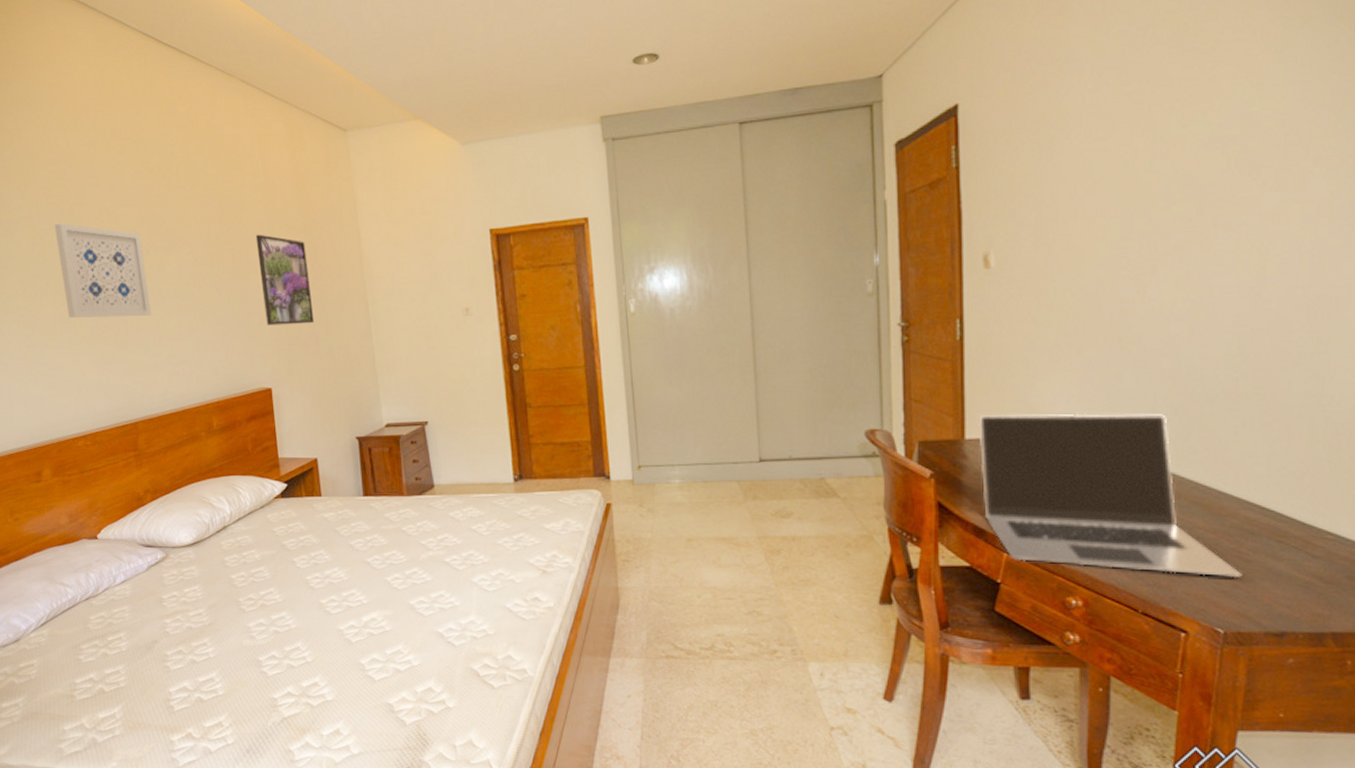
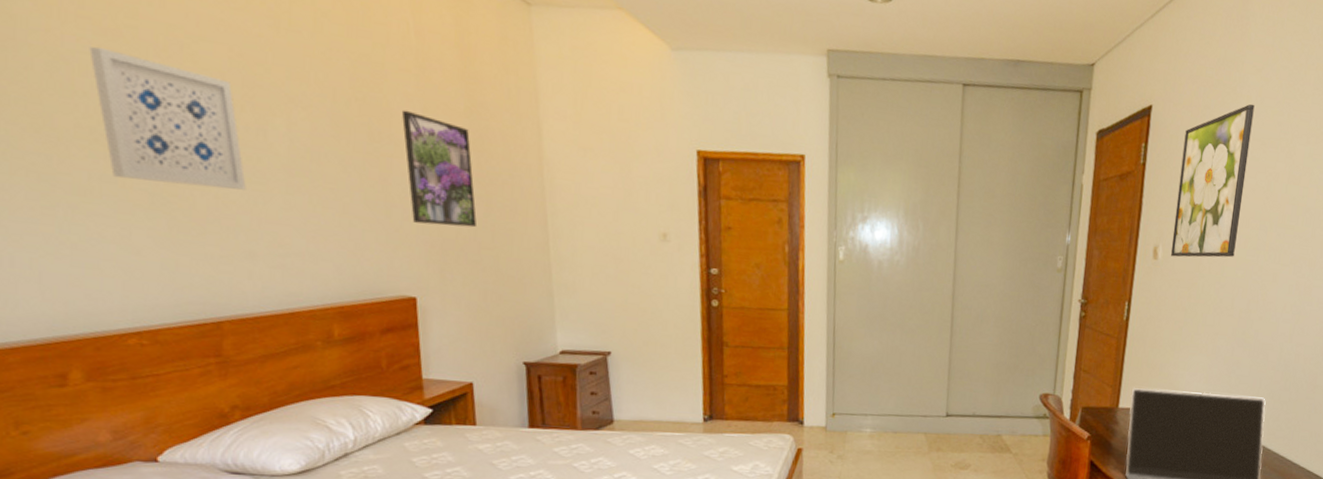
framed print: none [1004,79,1093,263] -> present [1170,103,1255,258]

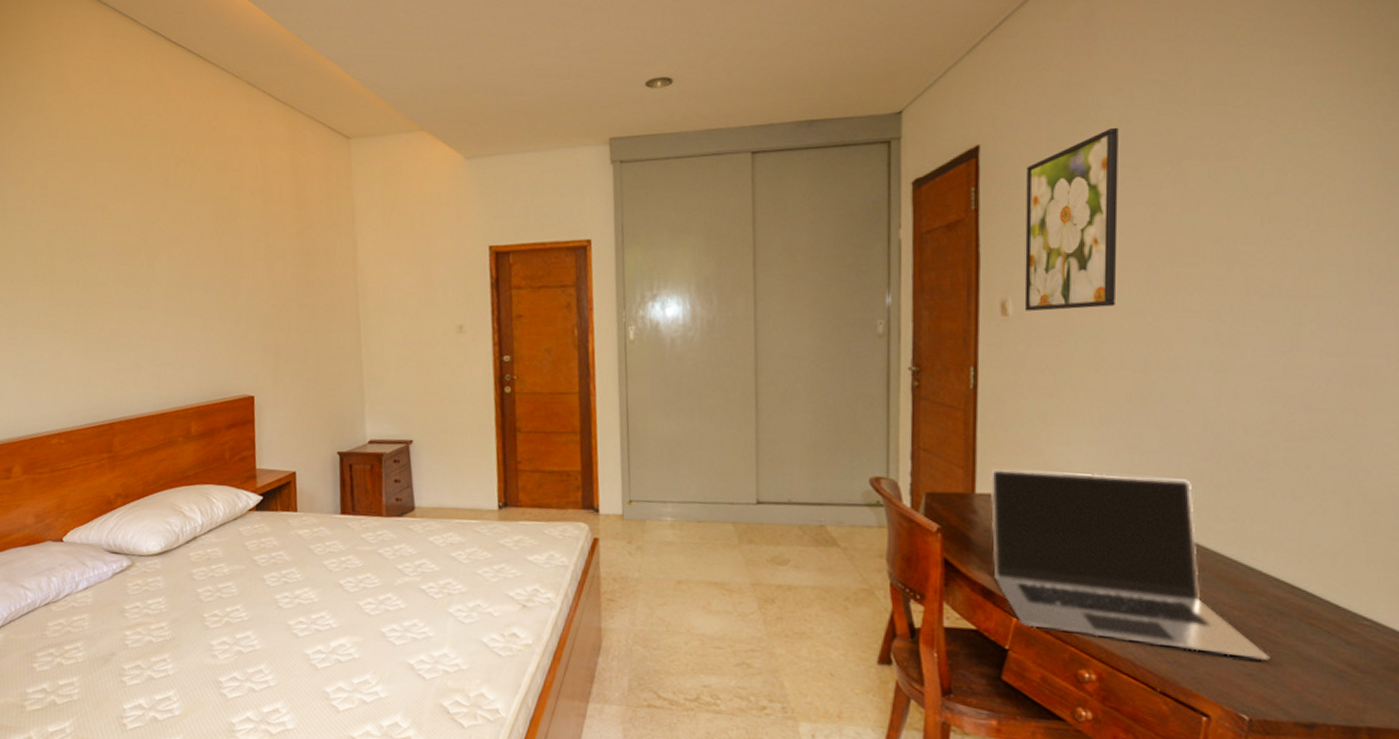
wall art: present [89,46,246,190] -> none [47,215,138,315]
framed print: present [401,109,477,228] -> none [249,237,303,332]

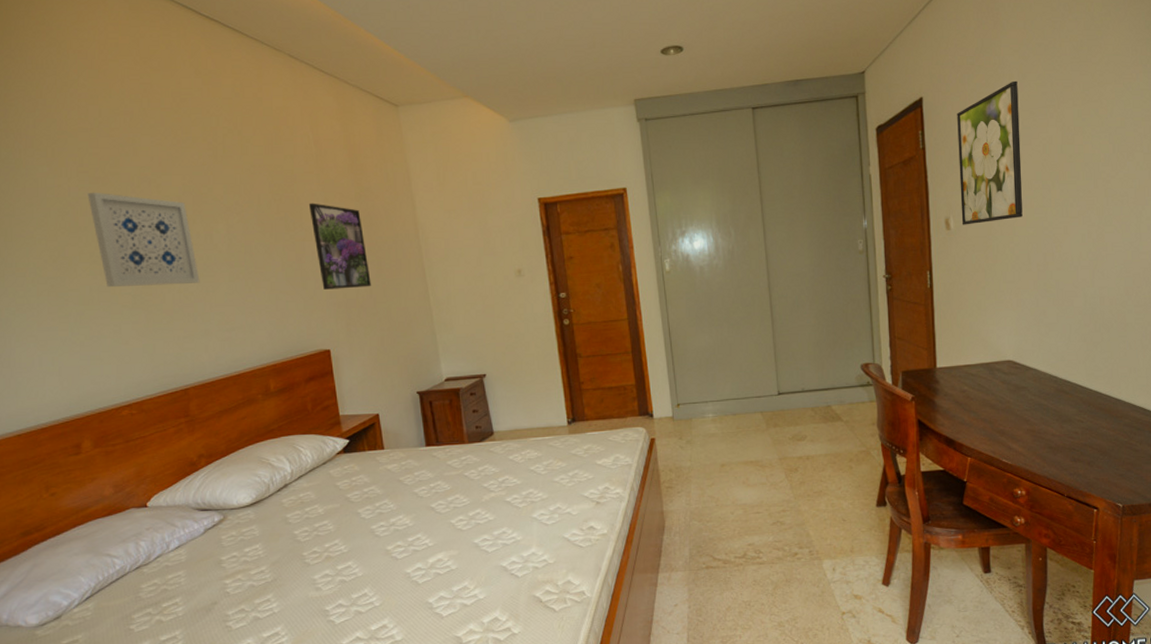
wall art: none [47,215,138,315] -> present [87,192,200,288]
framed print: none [249,237,303,332] -> present [308,203,371,290]
laptop: present [990,468,1270,660] -> none [946,341,1133,464]

